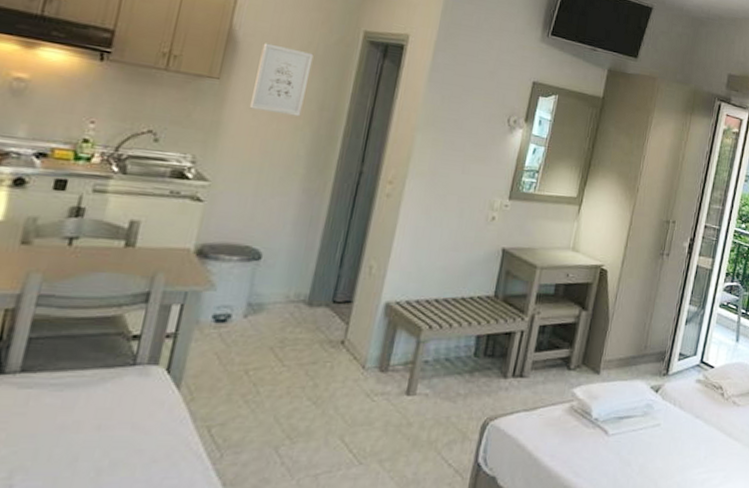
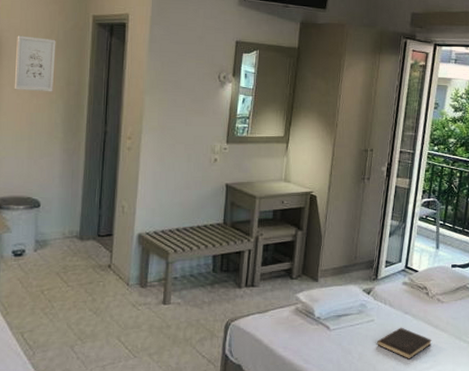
hardcover book: none [661,434,723,474] -> present [377,327,432,359]

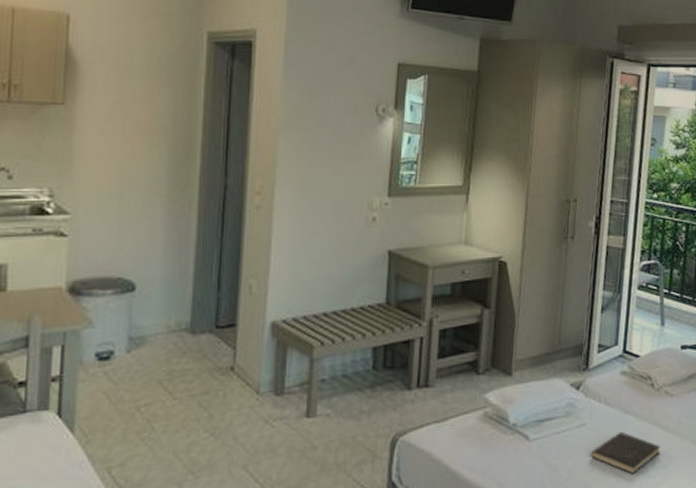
wall art: present [14,35,56,92] -> none [99,59,158,134]

